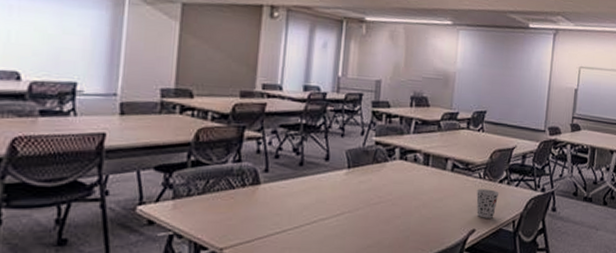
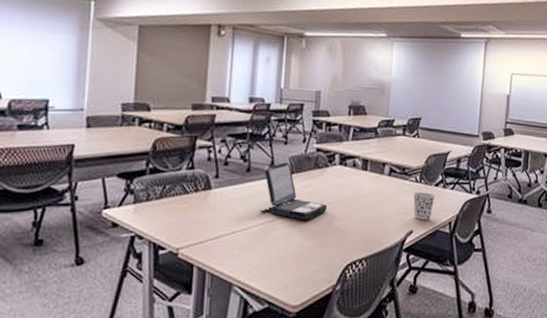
laptop: none [312,156,386,218] -> present [259,162,328,220]

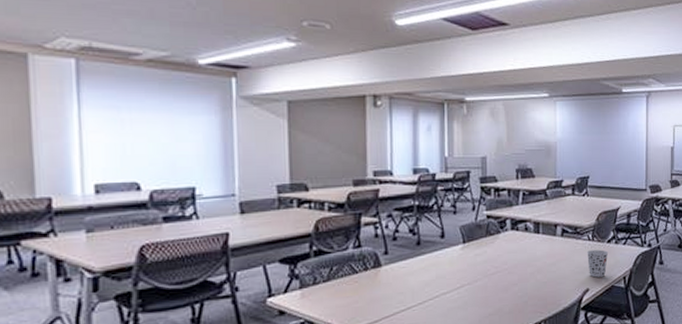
laptop: present [259,162,328,220] -> none [433,232,503,289]

